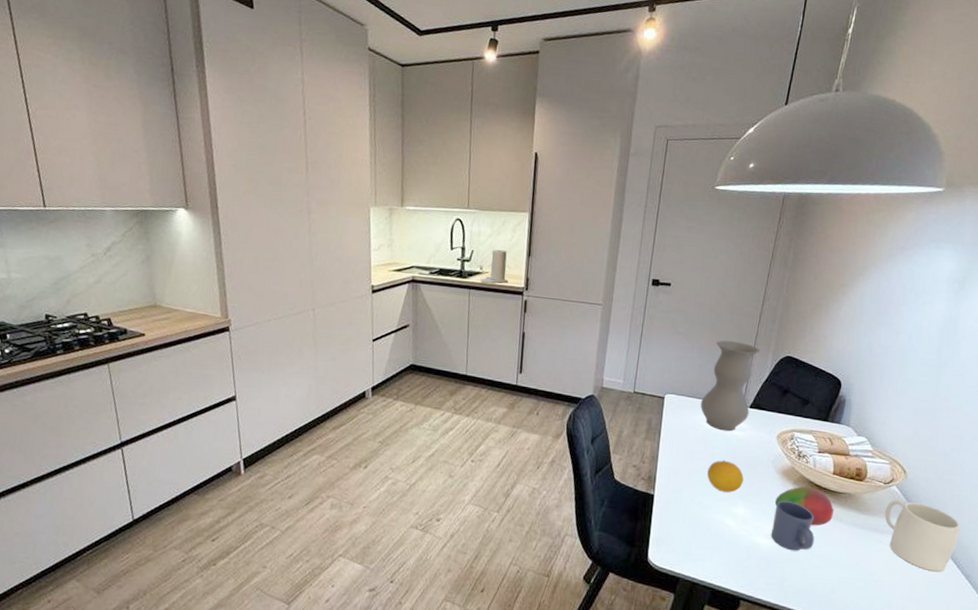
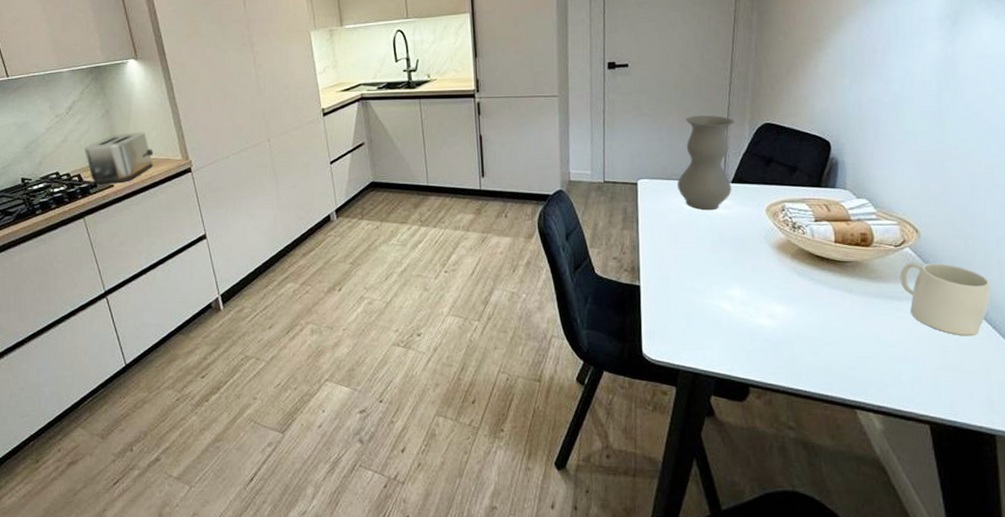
toaster: none [117,282,192,333] -> present [84,132,154,184]
paper towel: present [480,249,509,285] -> none [430,54,458,92]
fruit: present [707,459,744,493] -> none [694,240,735,275]
mug: present [771,500,814,551] -> none [774,276,823,329]
fruit: present [775,486,835,526] -> none [774,259,842,300]

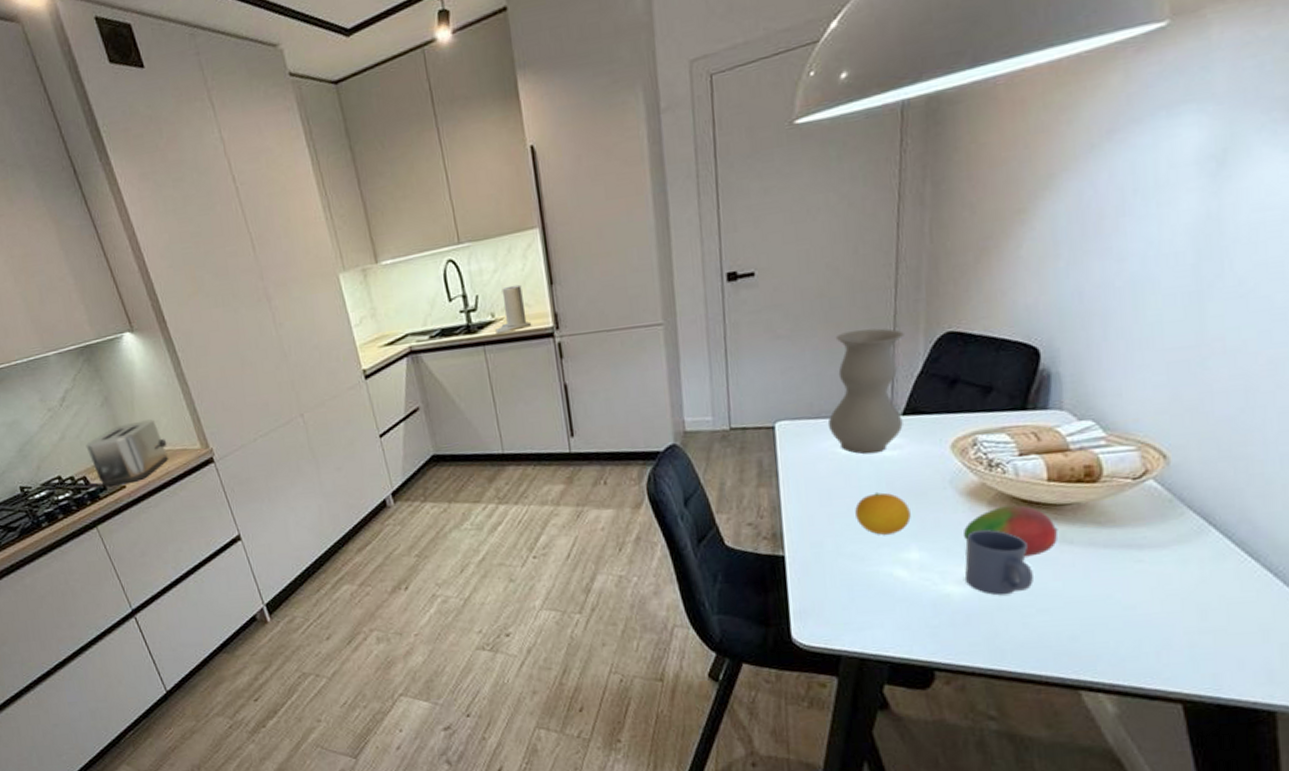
paper towel: none [430,54,458,92] -> present [495,284,532,335]
fruit: none [694,240,735,275] -> present [855,491,911,535]
fruit: none [774,259,842,300] -> present [964,505,1058,557]
mug: none [774,276,823,329] -> present [965,529,1033,595]
mug: present [900,262,991,336] -> none [1140,495,1272,589]

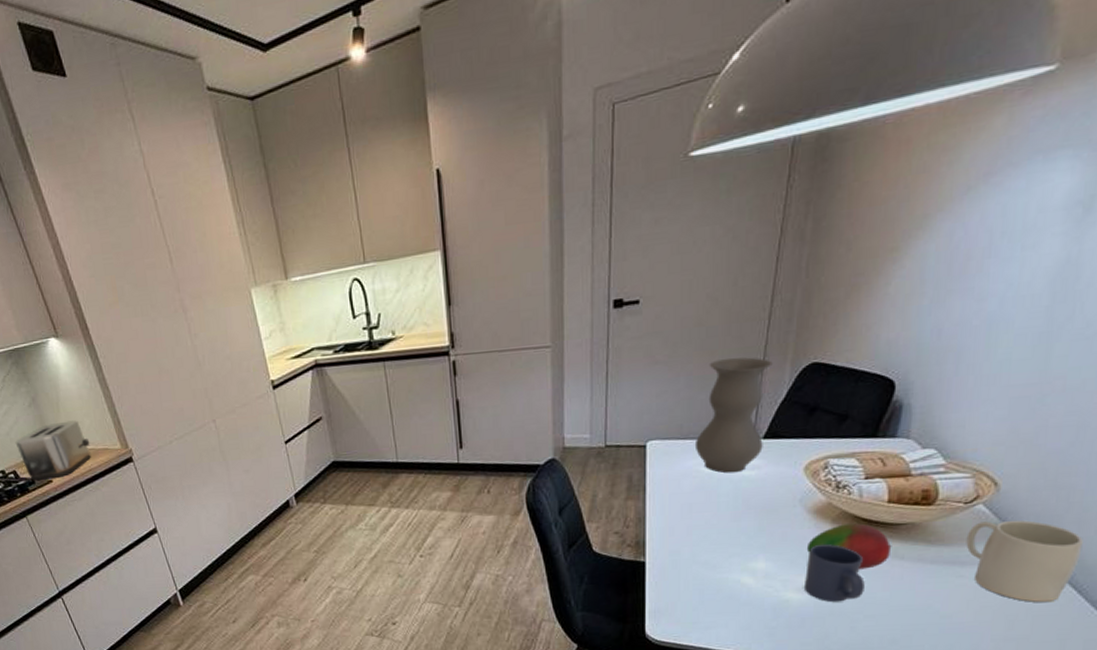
paper towel: present [495,284,532,335] -> none [395,304,429,352]
fruit: present [855,491,911,535] -> none [712,507,761,546]
mug: none [1140,495,1272,589] -> present [966,520,1083,603]

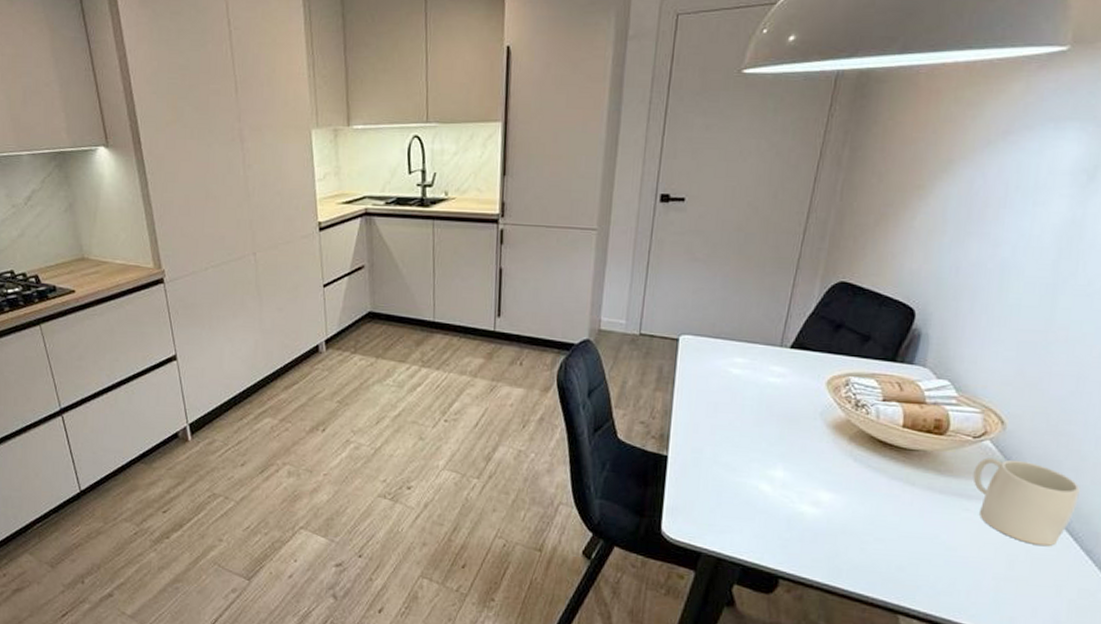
toaster: present [15,420,91,481] -> none [43,232,122,289]
vase: present [694,357,773,473] -> none [725,266,804,378]
mug: present [805,544,865,602] -> none [819,460,877,521]
fruit: present [807,523,892,570] -> none [824,443,904,491]

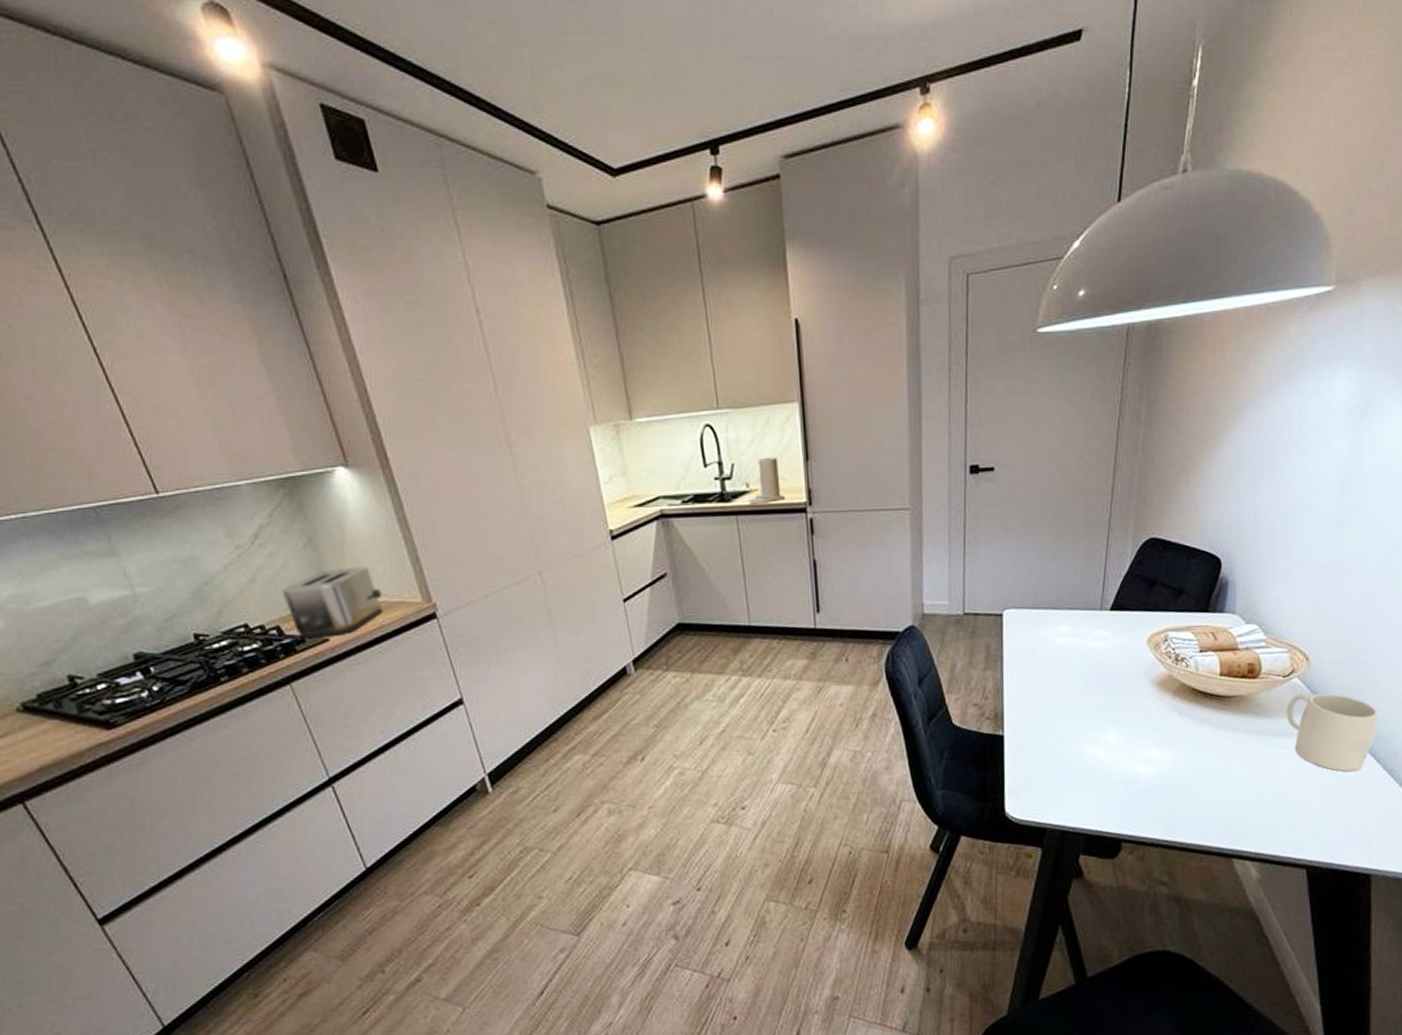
toaster: none [43,232,122,289] -> present [281,566,382,639]
paper towel: none [446,169,480,213] -> present [749,457,786,506]

